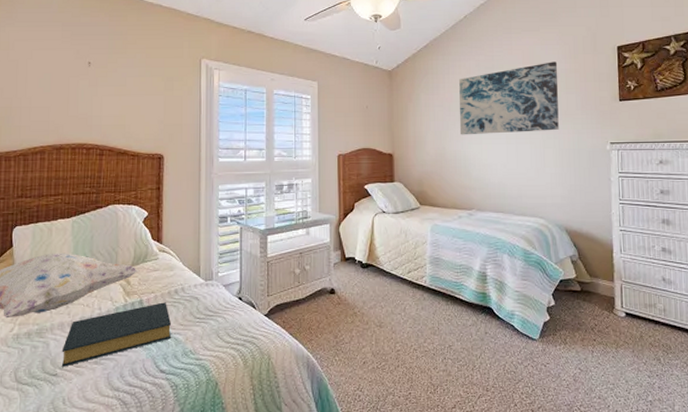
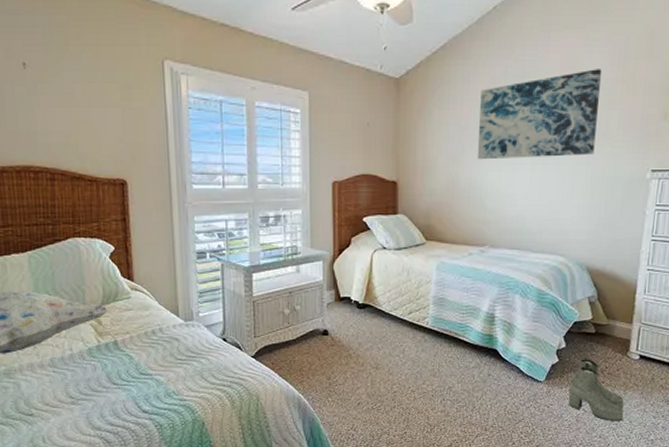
hardback book: present [61,302,171,367] -> none [34,343,151,407]
boots: none [563,316,619,381] -> present [568,359,624,422]

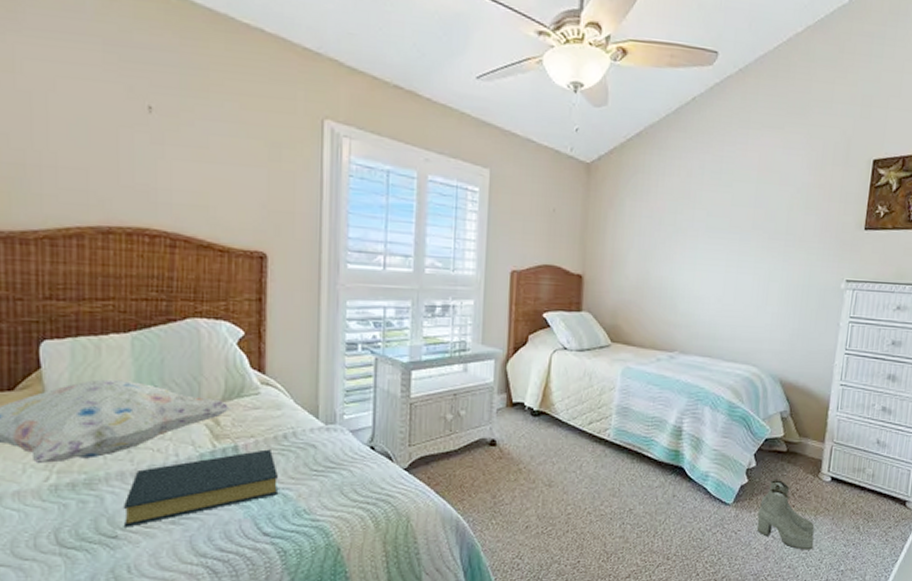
hardback book: none [34,343,151,407] -> present [123,449,278,527]
wall art: present [477,69,603,160] -> none [669,171,800,261]

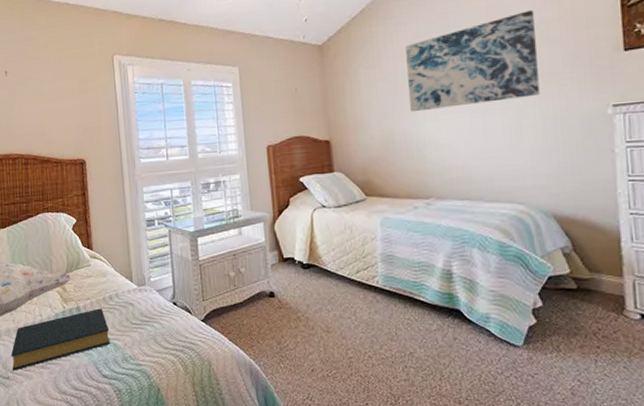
wall art: none [669,171,800,261] -> present [405,10,540,112]
boots: present [757,480,815,550] -> none [555,319,634,396]

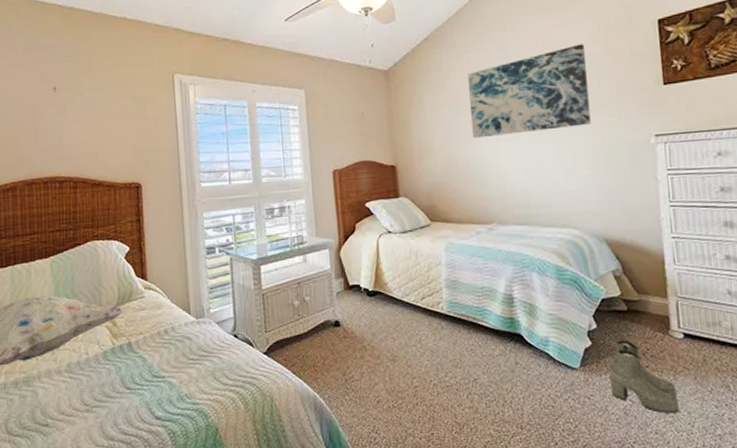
hardback book: present [11,308,110,371] -> none [51,343,164,417]
boots: none [555,319,634,396] -> present [609,340,680,414]

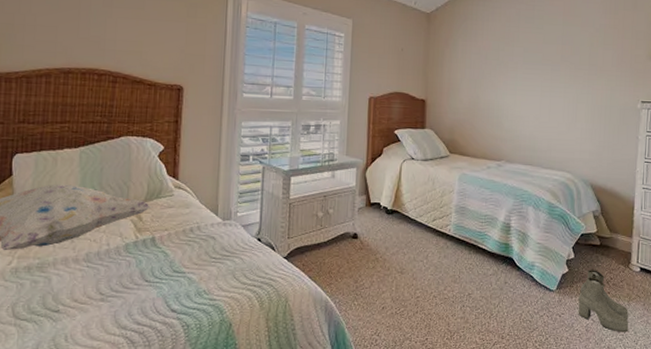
wall art: present [468,44,591,139] -> none [495,16,598,86]

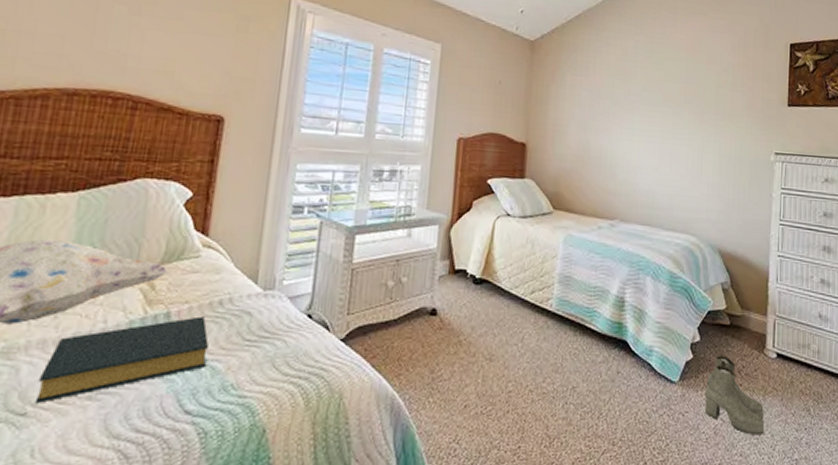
hardback book: none [64,240,185,303] -> present [34,316,209,403]

